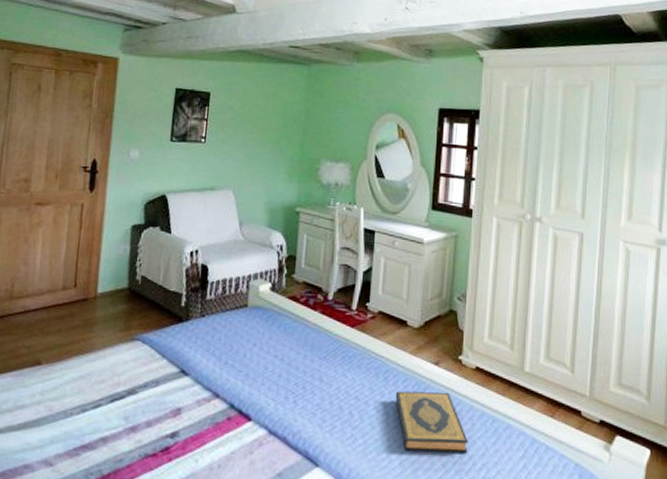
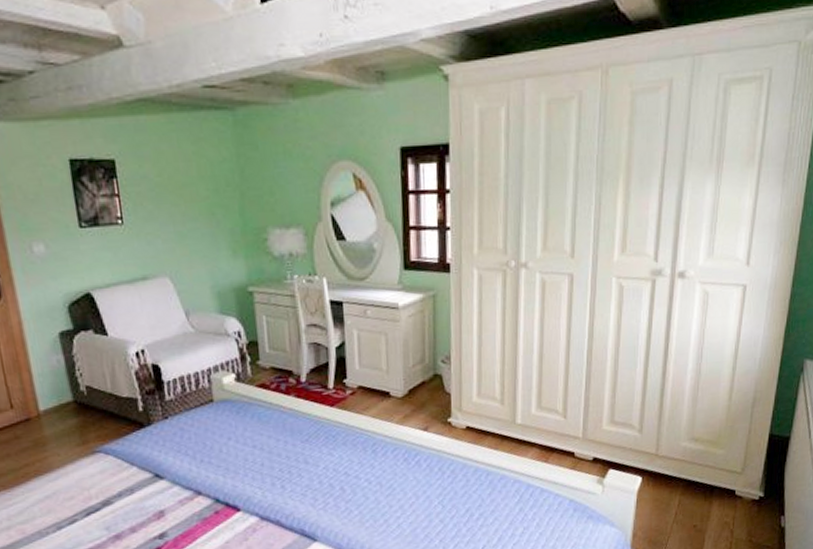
hardback book: present [395,391,468,453] -> none [386,455,464,514]

